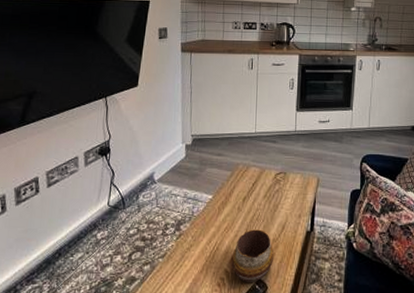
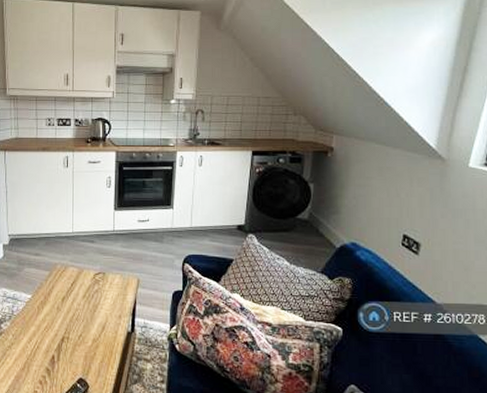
decorative bowl: present [231,229,274,282] -> none [52,329,95,381]

